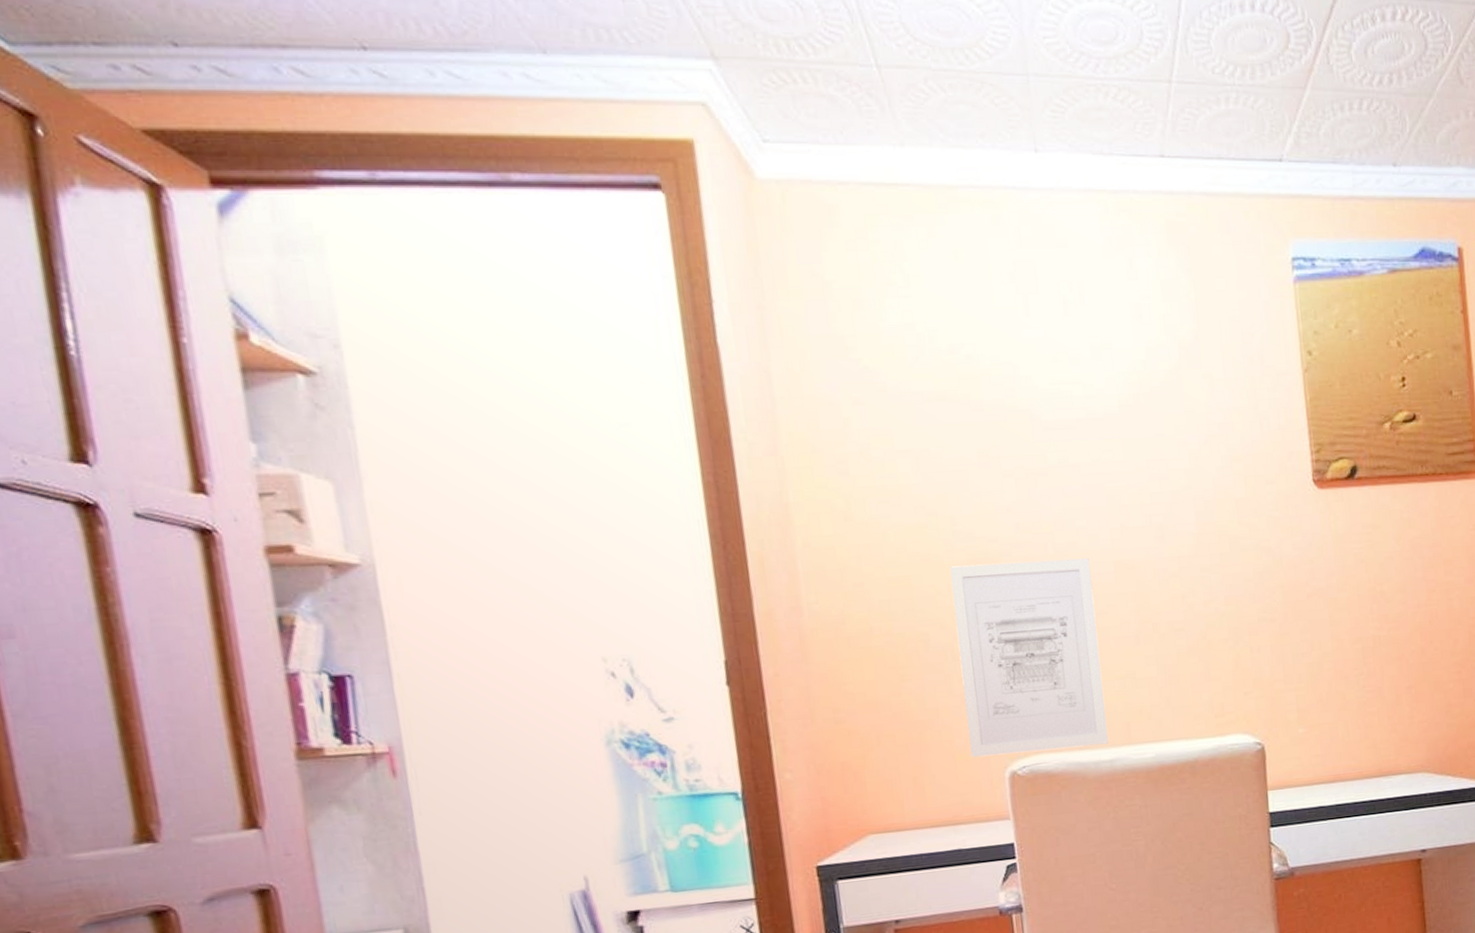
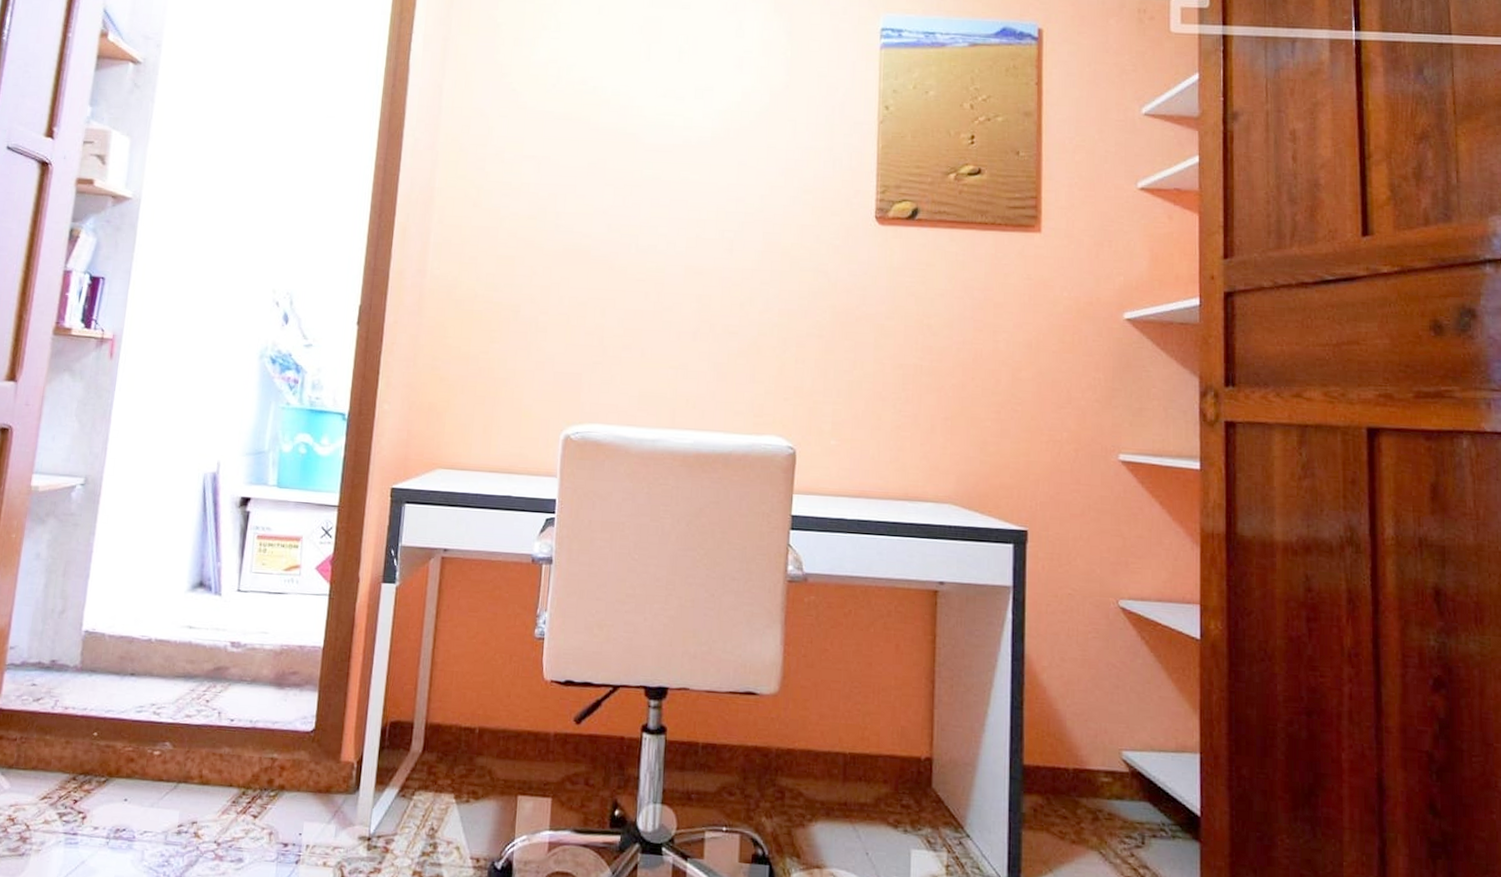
wall art: present [950,558,1109,758] -> none [535,253,665,425]

